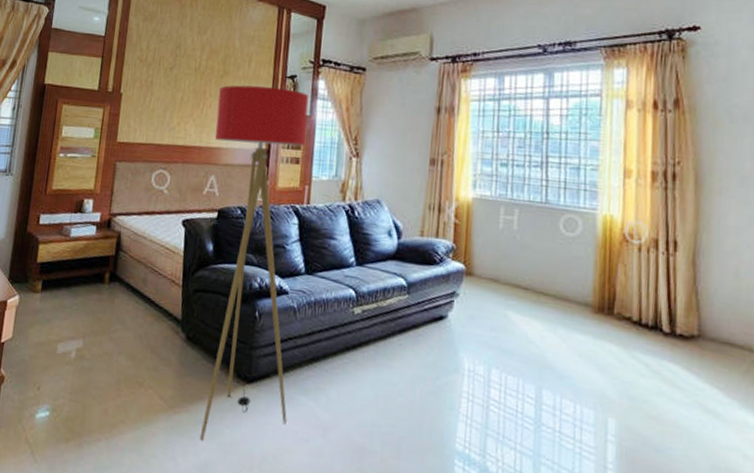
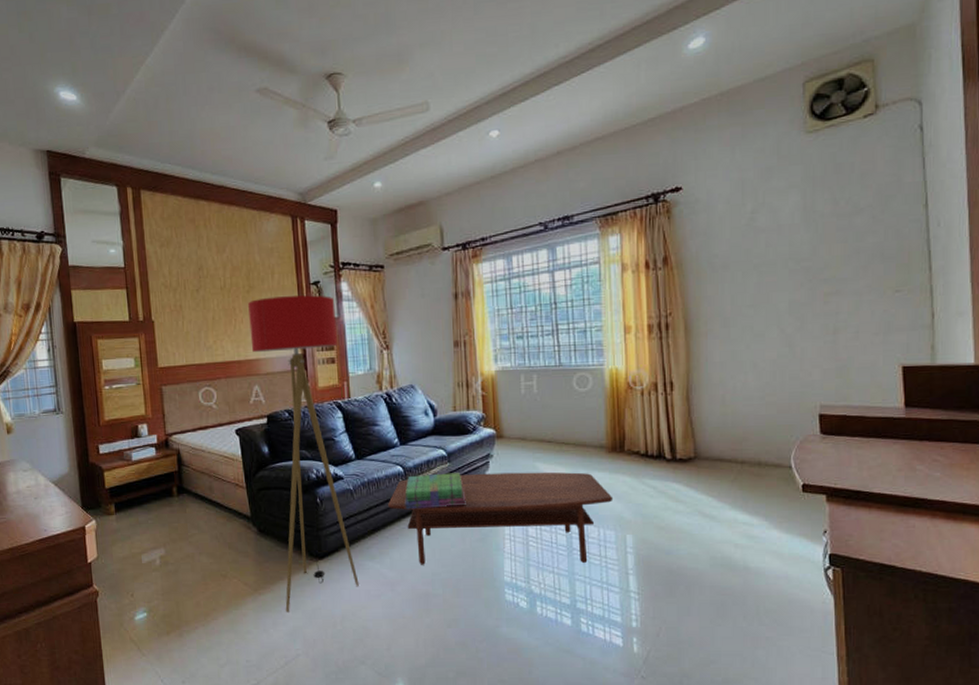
coffee table: none [333,306,596,446] -> present [388,472,614,565]
stack of books: none [351,302,423,348] -> present [405,473,466,510]

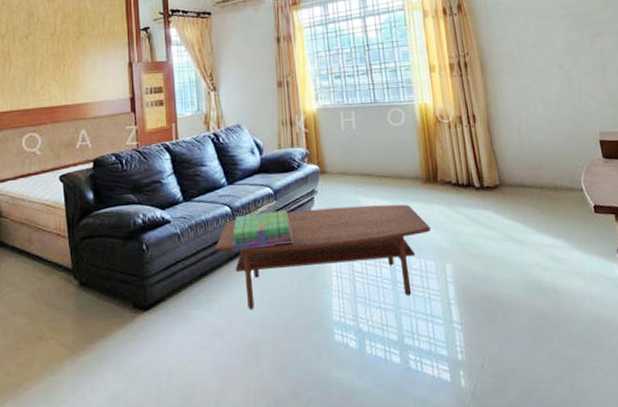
floor lamp: present [248,295,359,612] -> none [78,40,186,375]

